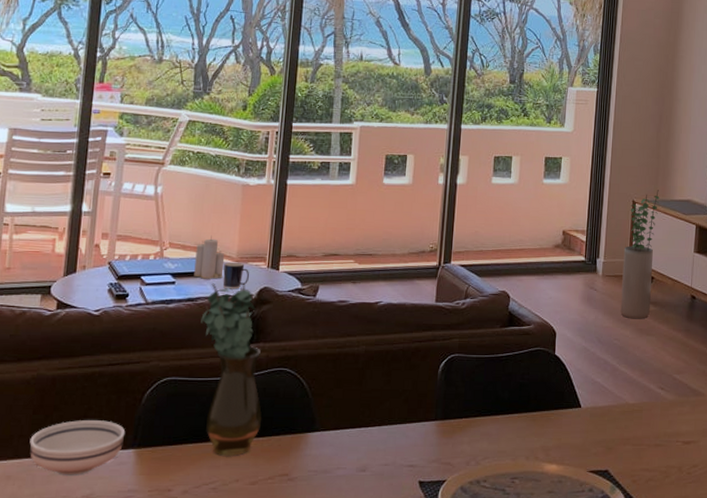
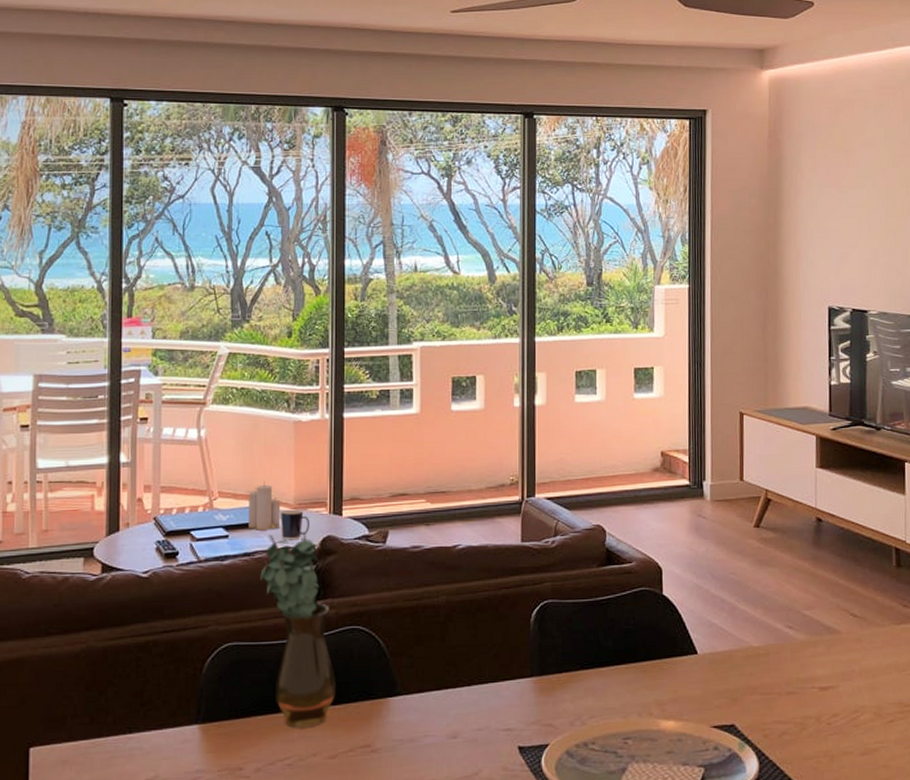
bowl: present [29,420,126,475] -> none [84,694,188,757]
vase: present [620,190,660,319] -> none [733,397,771,549]

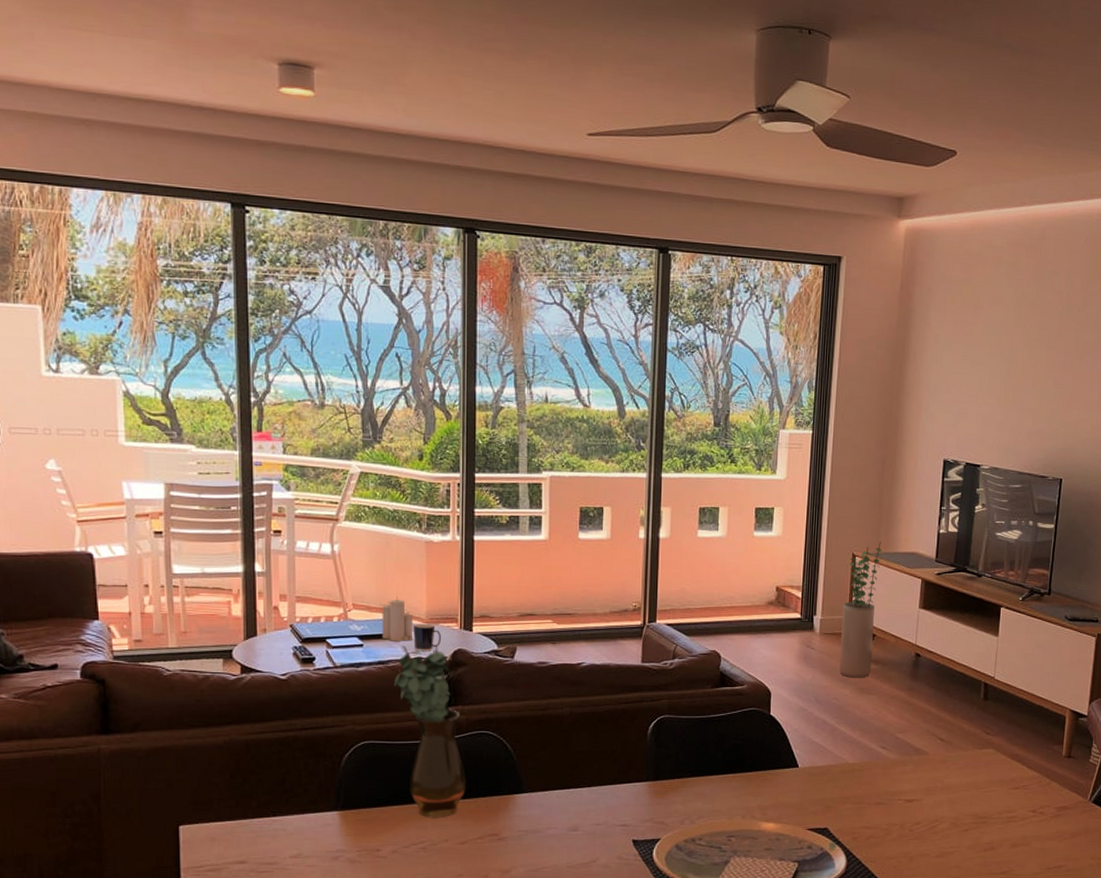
vase: none [733,397,771,549] -> present [839,542,882,678]

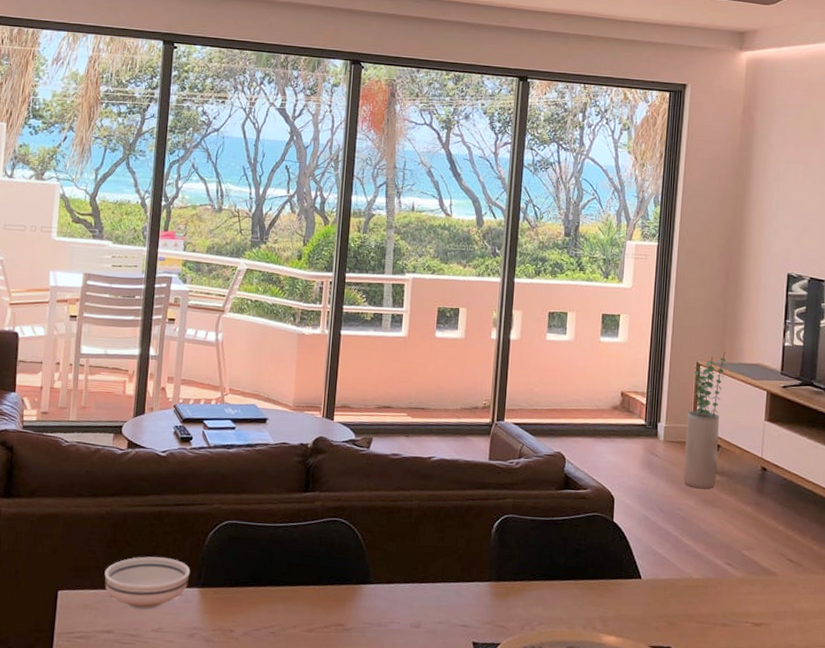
bowl: none [230,784,327,837] -> present [104,556,191,609]
candle: present [382,596,414,641] -> none [253,384,282,427]
vase: present [394,645,467,818] -> none [259,430,319,603]
mug: present [413,623,442,652] -> none [280,410,306,438]

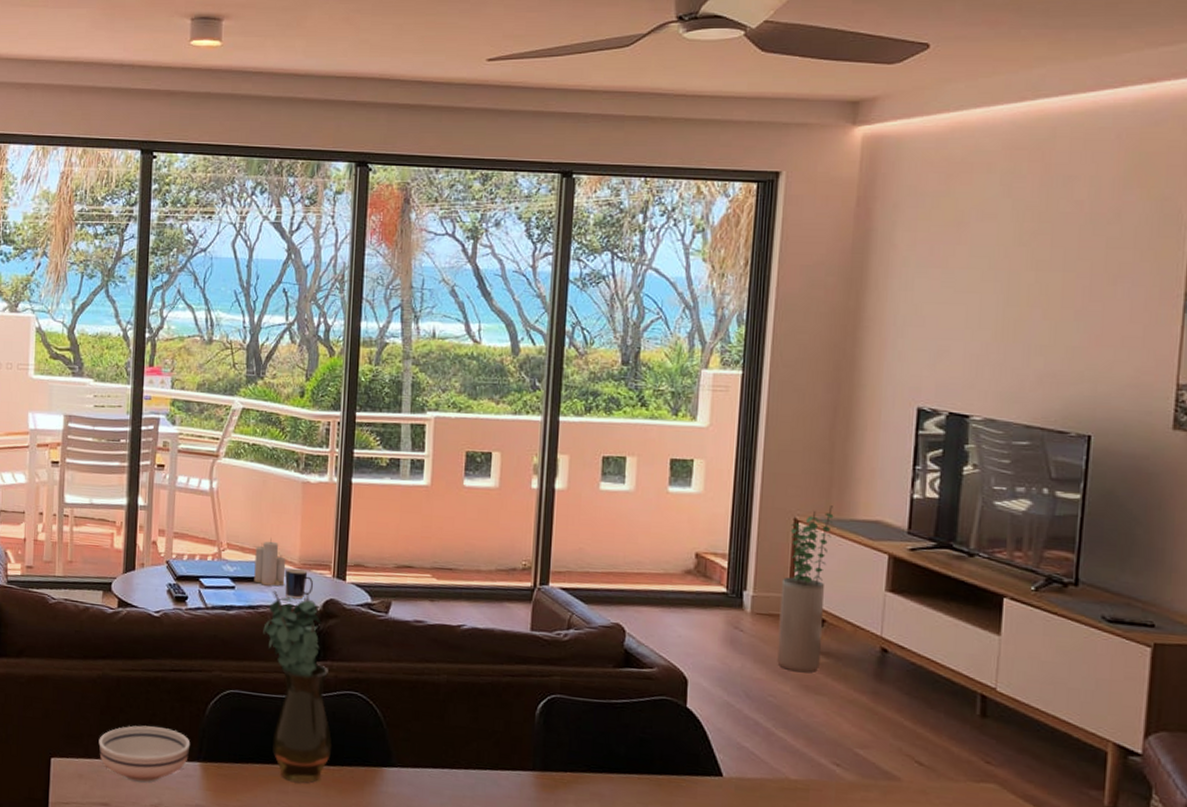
candle: none [253,384,282,427] -> present [254,538,286,587]
vase: none [259,430,319,603] -> present [263,590,333,784]
mug: none [280,410,306,438] -> present [285,568,314,600]

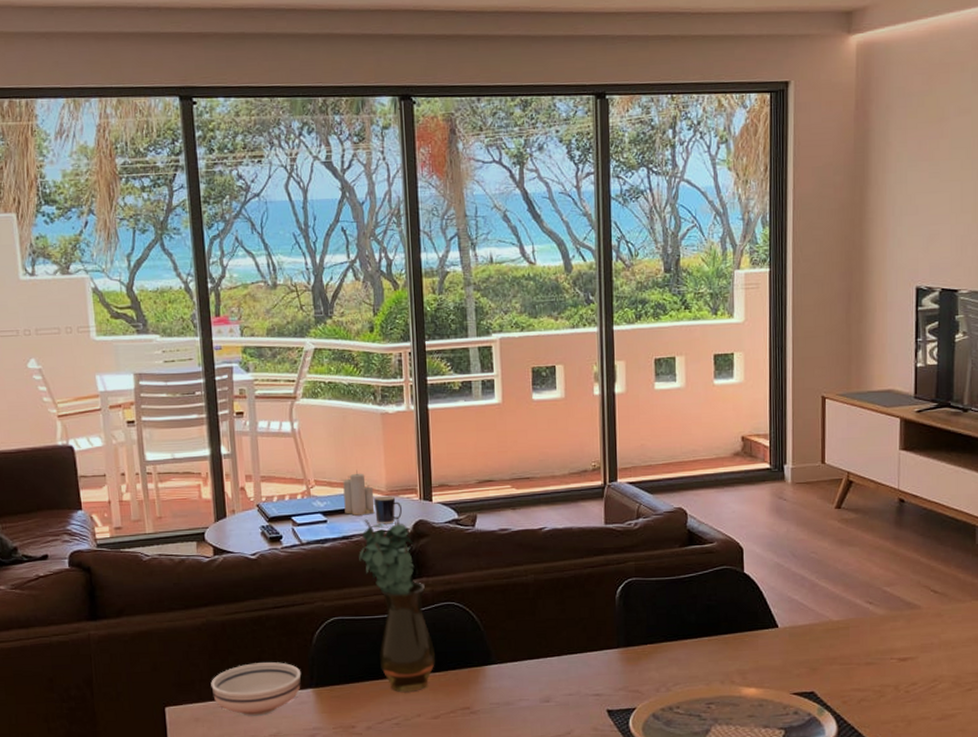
vase: present [777,505,834,673] -> none [815,381,854,529]

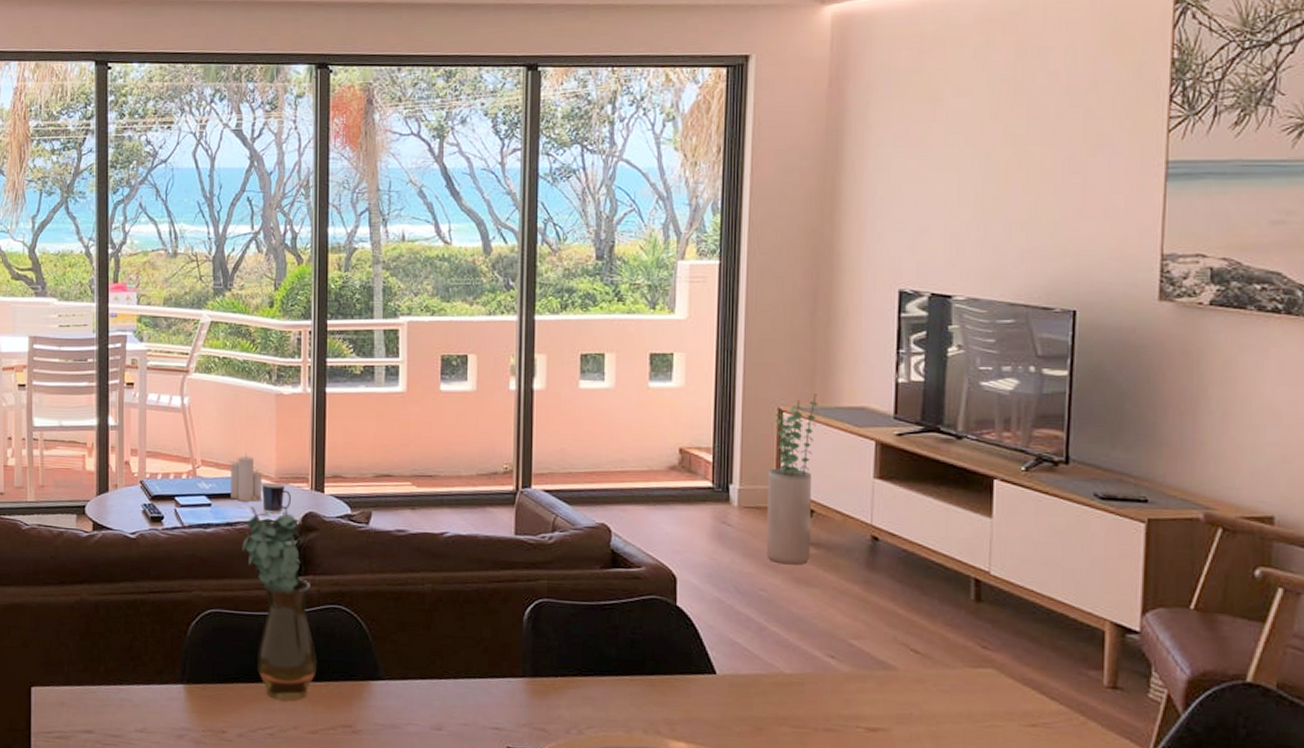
bowl: present [211,662,302,716] -> none [79,649,173,708]
vase: none [815,381,854,529] -> present [767,394,818,565]

